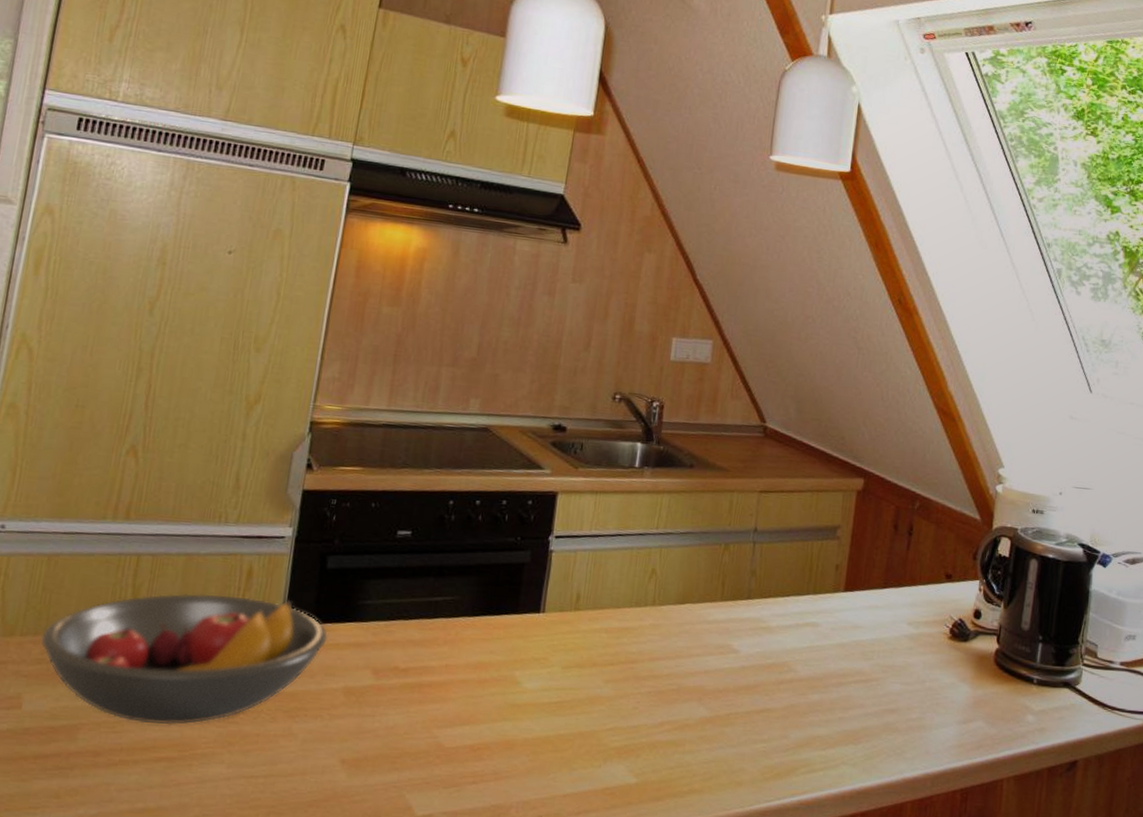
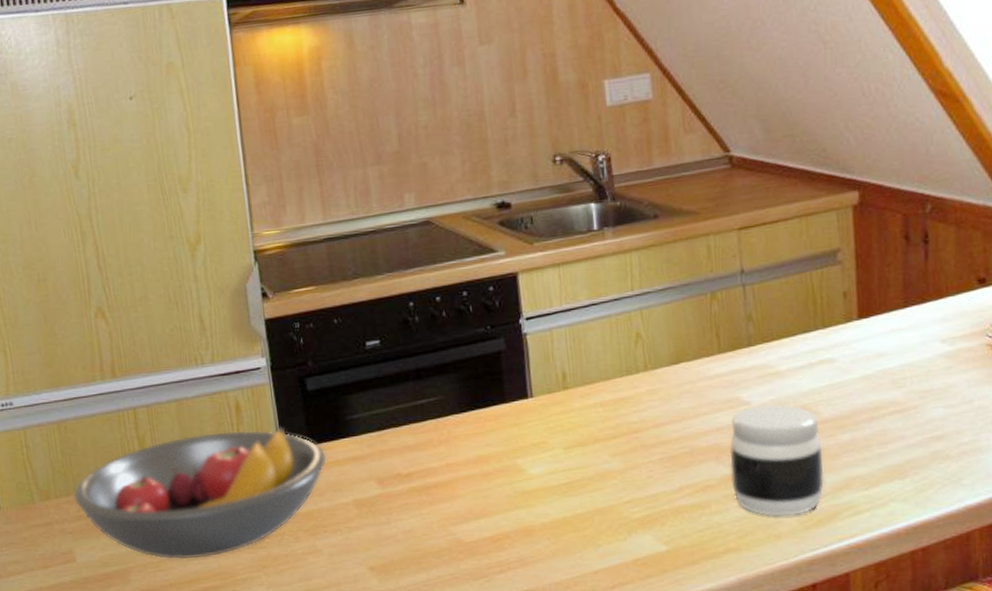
jar: none [708,655,794,765] -> present [729,404,824,516]

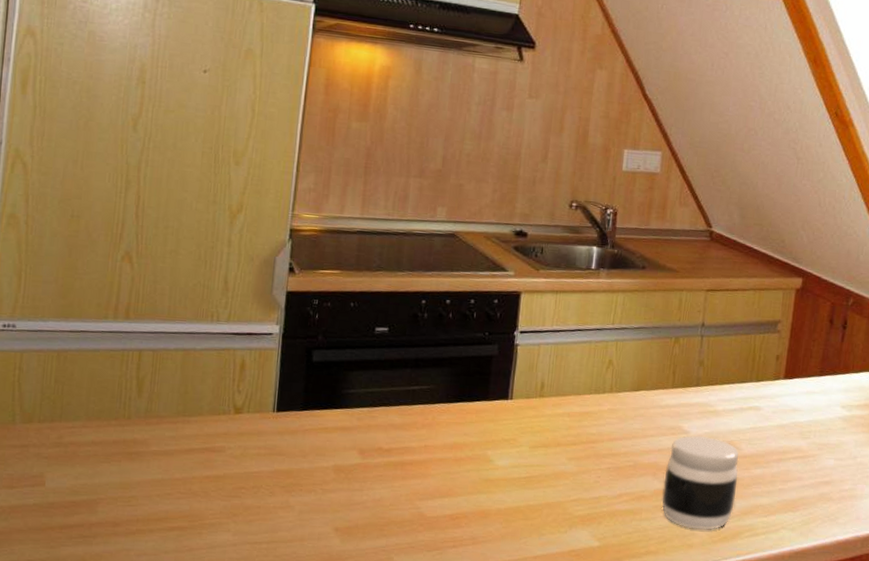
fruit bowl: present [73,427,326,560] -> none [57,384,316,499]

